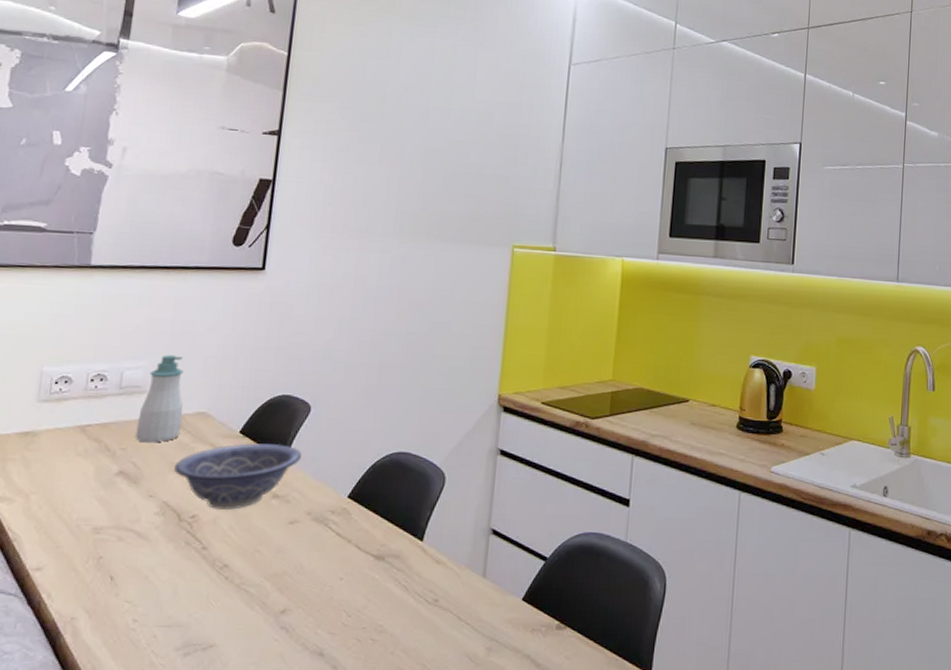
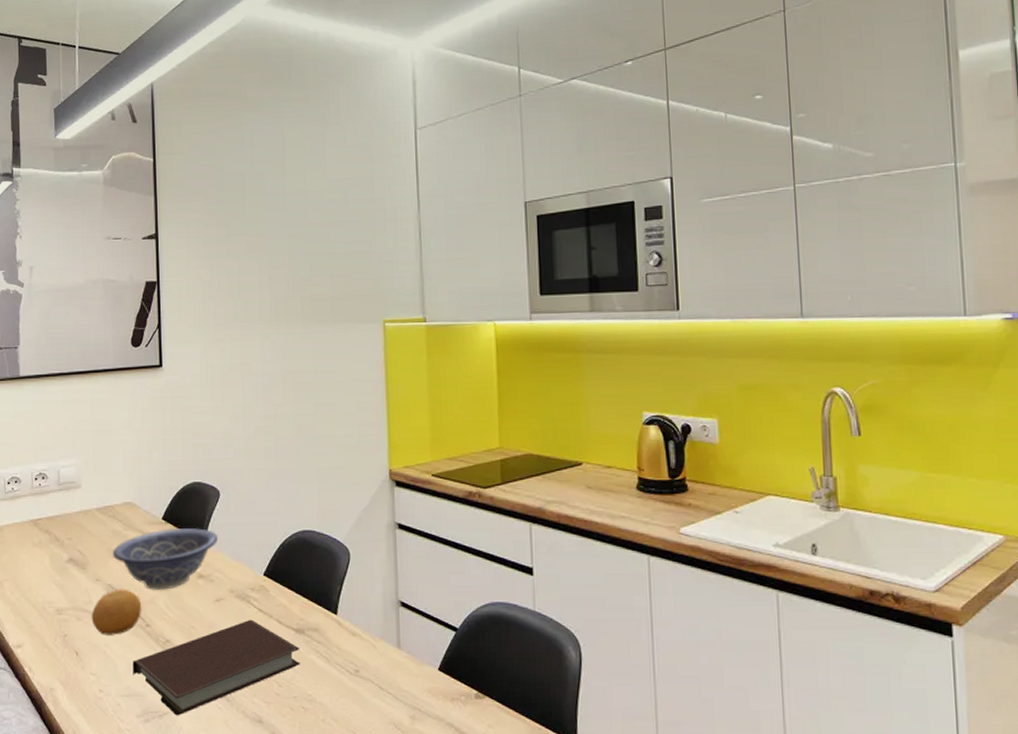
soap bottle: present [135,355,184,443] -> none [77,452,113,532]
fruit: none [136,507,200,558] -> present [91,589,141,635]
notebook: none [178,544,377,649] -> present [132,619,301,716]

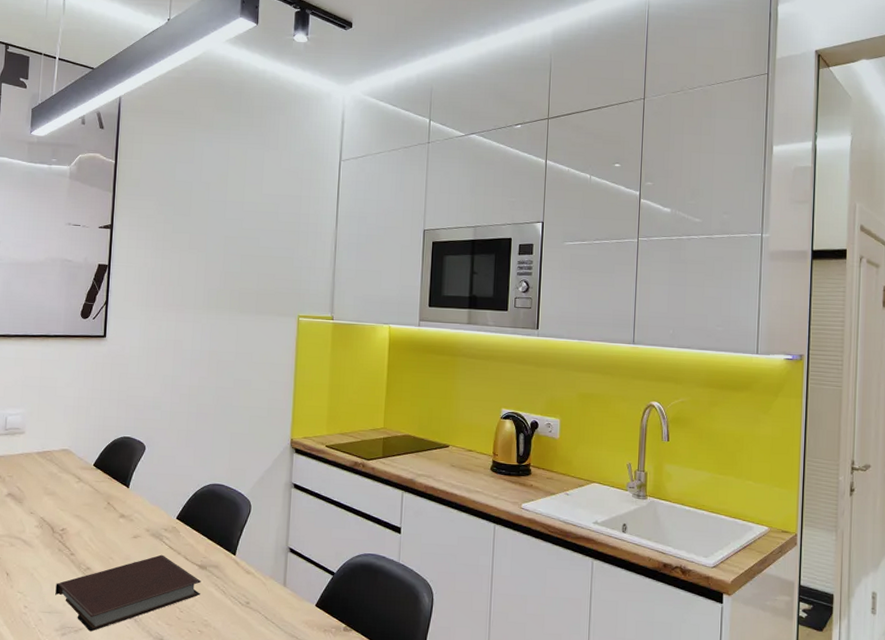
fruit: present [91,589,141,635] -> none [23,522,68,561]
decorative bowl: present [113,528,219,590] -> none [47,474,141,525]

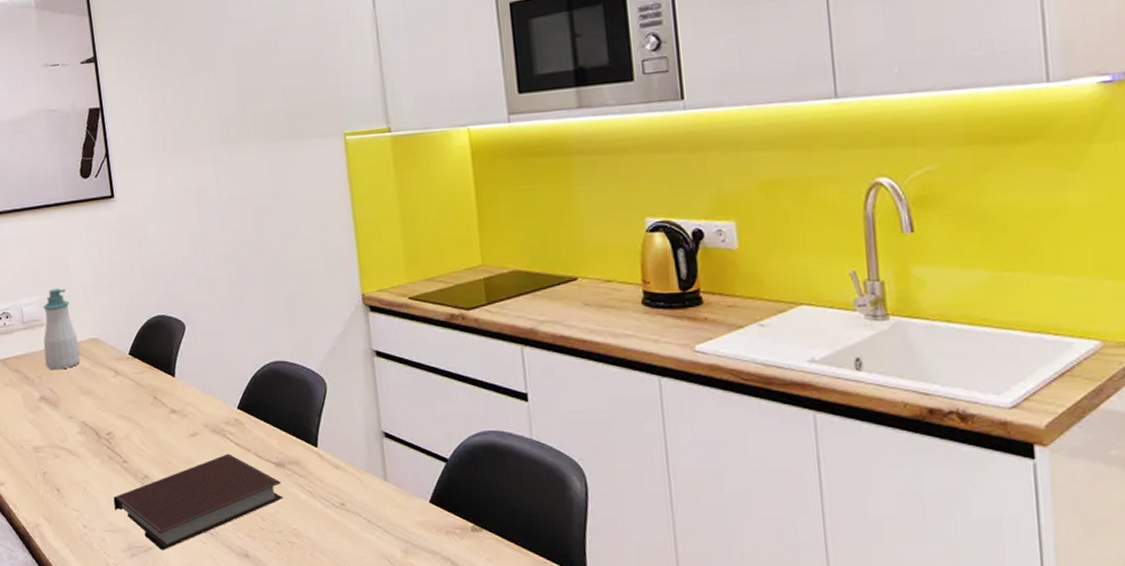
soap bottle: none [18,404,52,472] -> present [43,288,81,370]

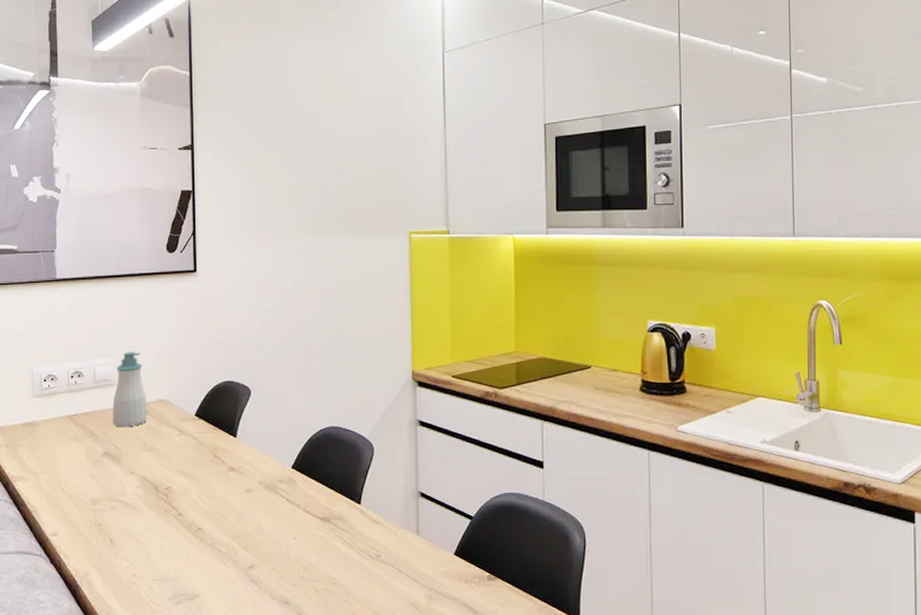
notebook: present [113,453,284,551] -> none [165,509,326,598]

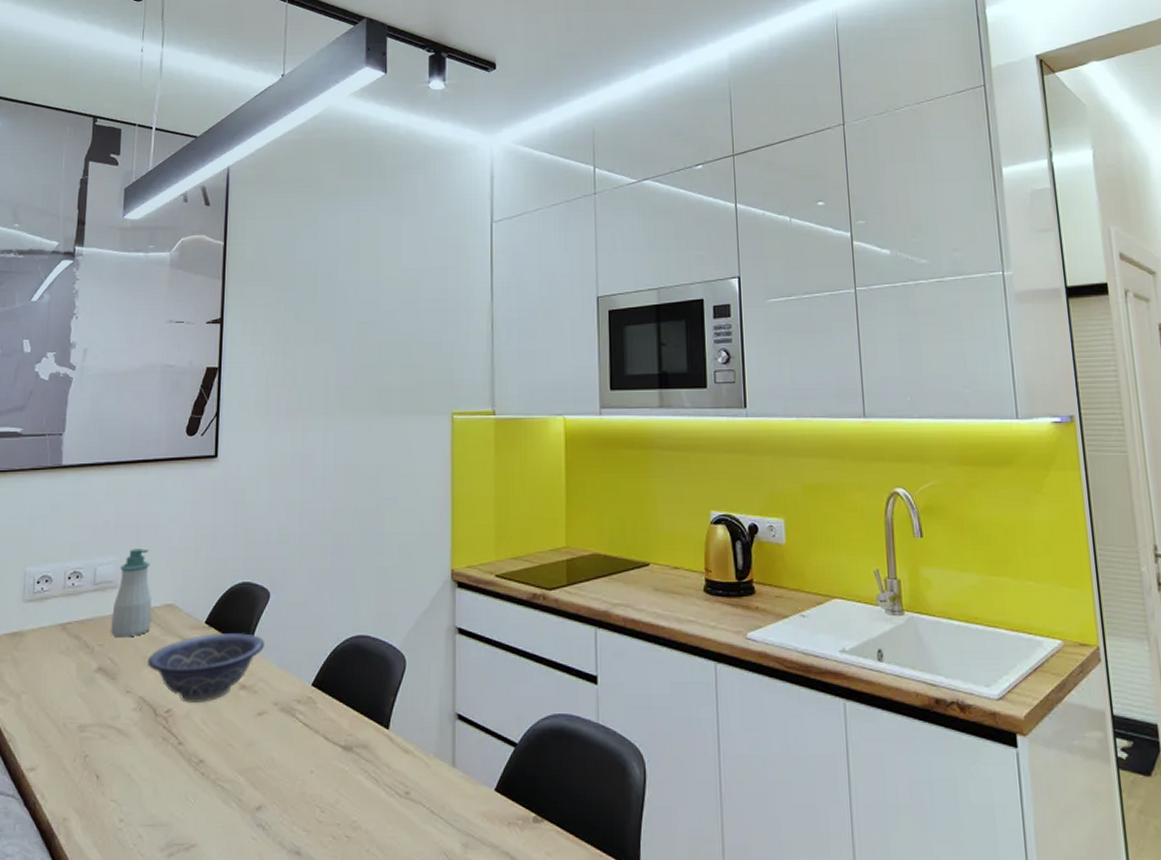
decorative bowl: none [147,424,249,482] -> present [148,633,265,703]

